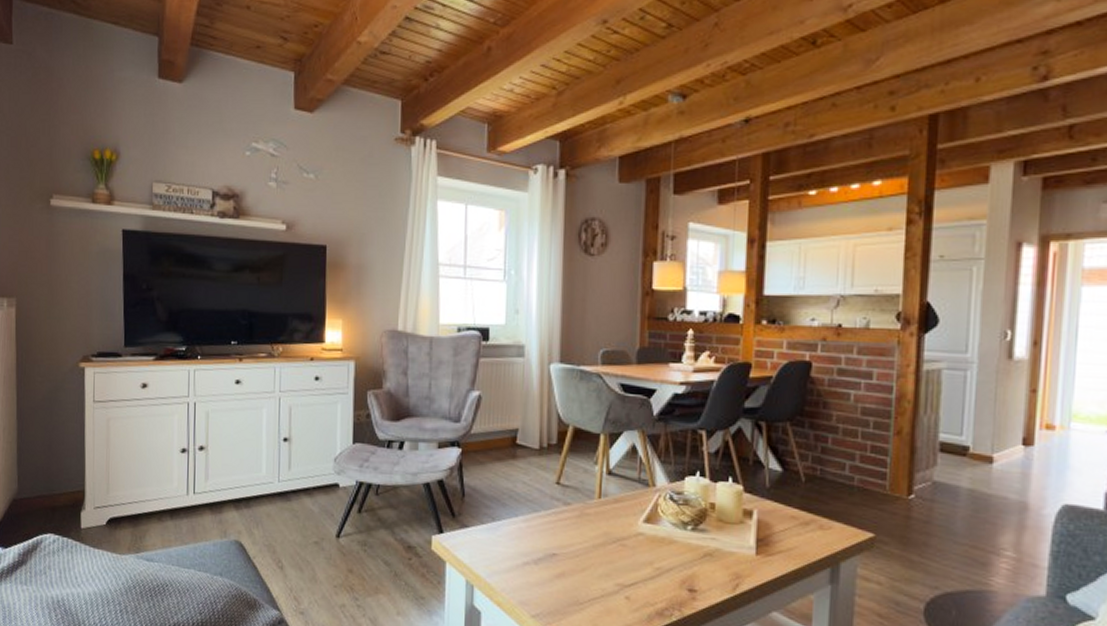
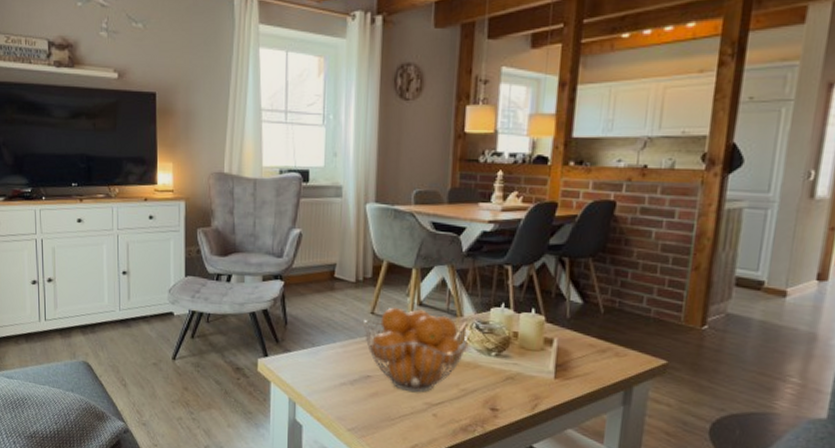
fruit basket: none [548,476,663,573] -> present [364,307,470,393]

